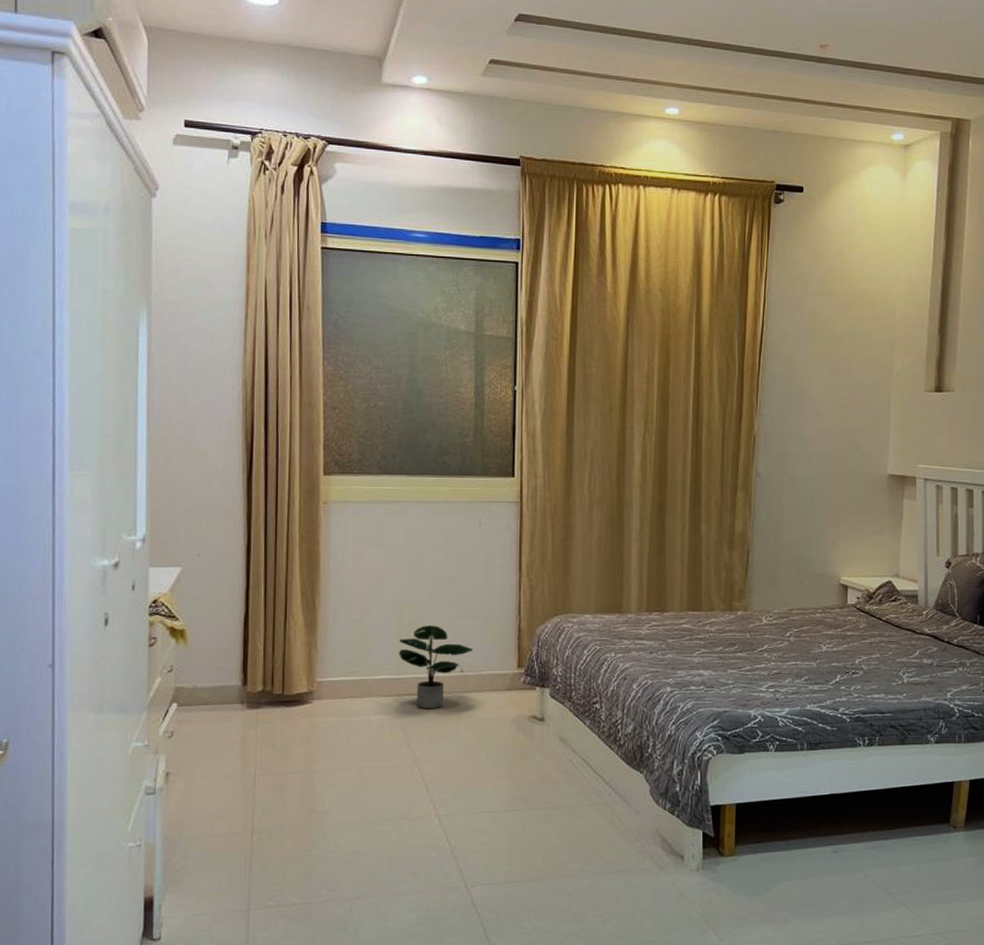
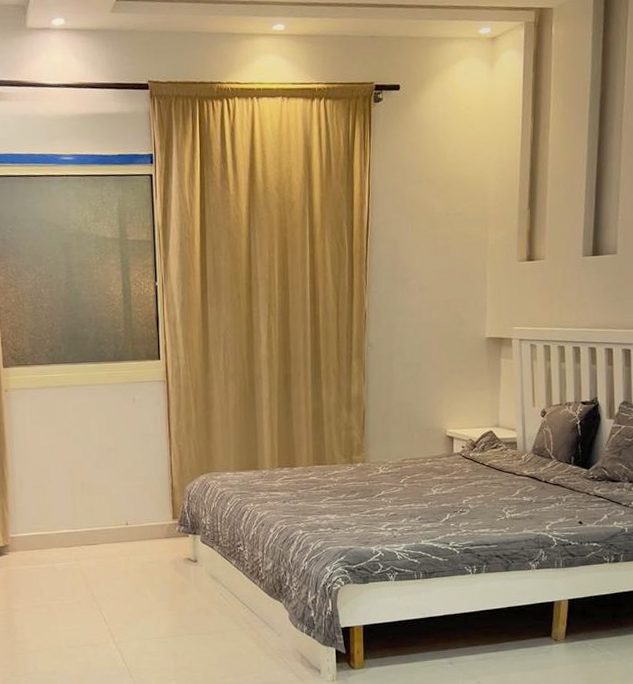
potted plant: present [398,625,474,708] -> none [74,487,136,556]

